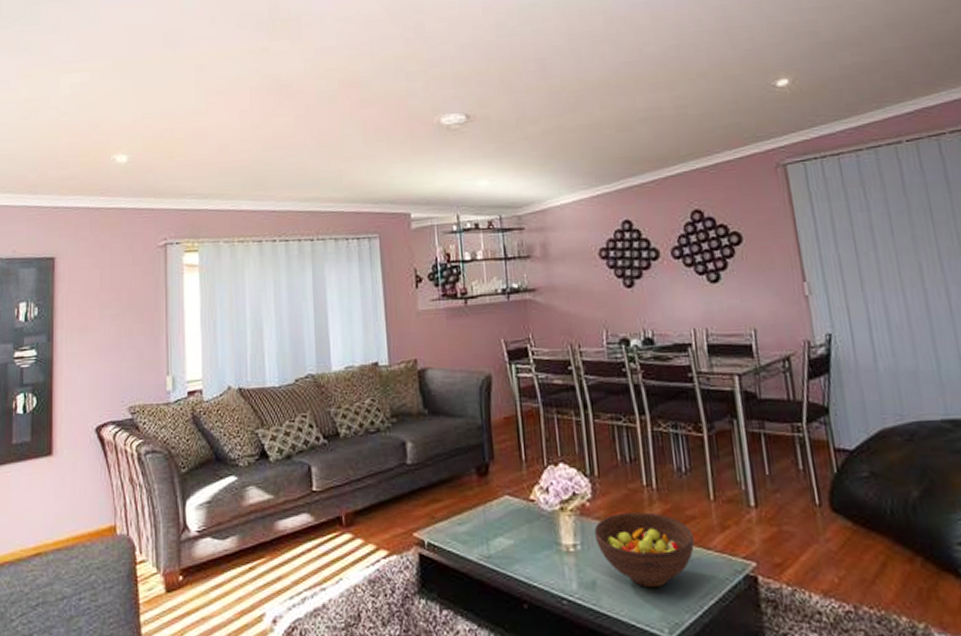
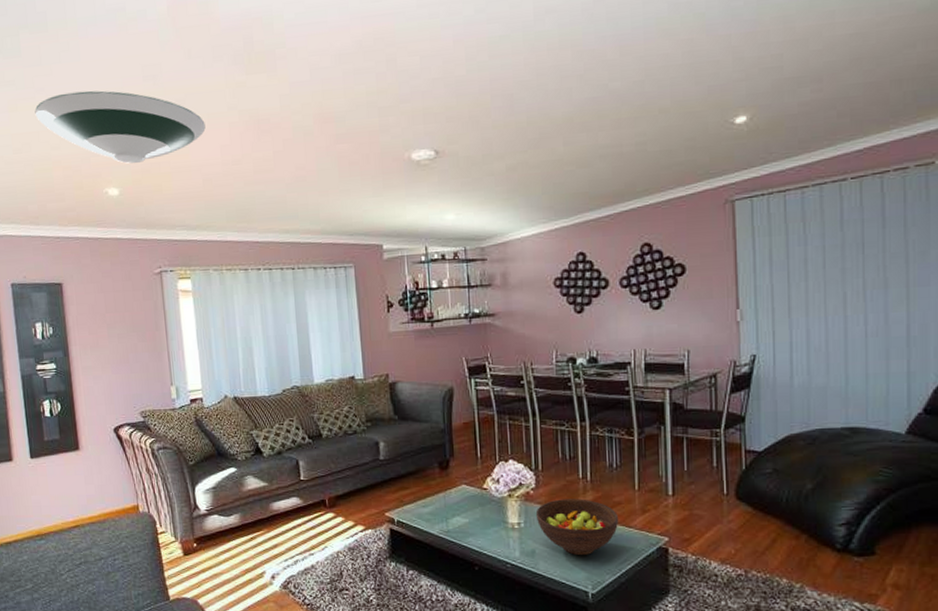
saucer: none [47,57,225,130] -> present [35,90,206,164]

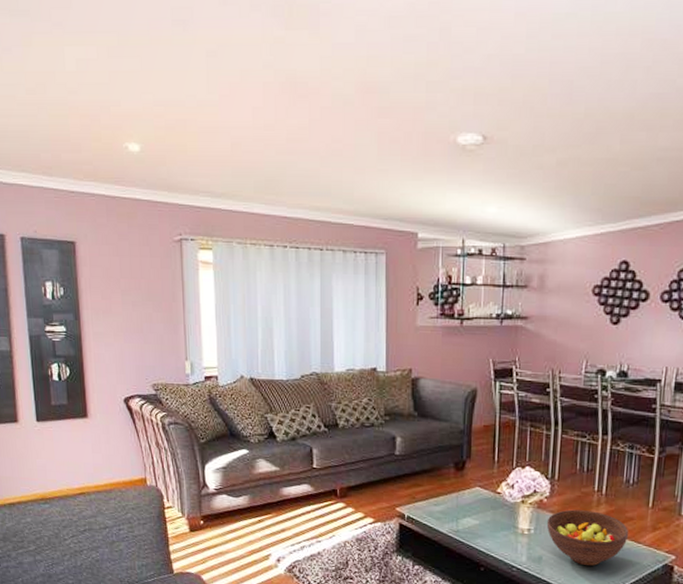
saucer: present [35,90,206,164] -> none [51,30,238,117]

